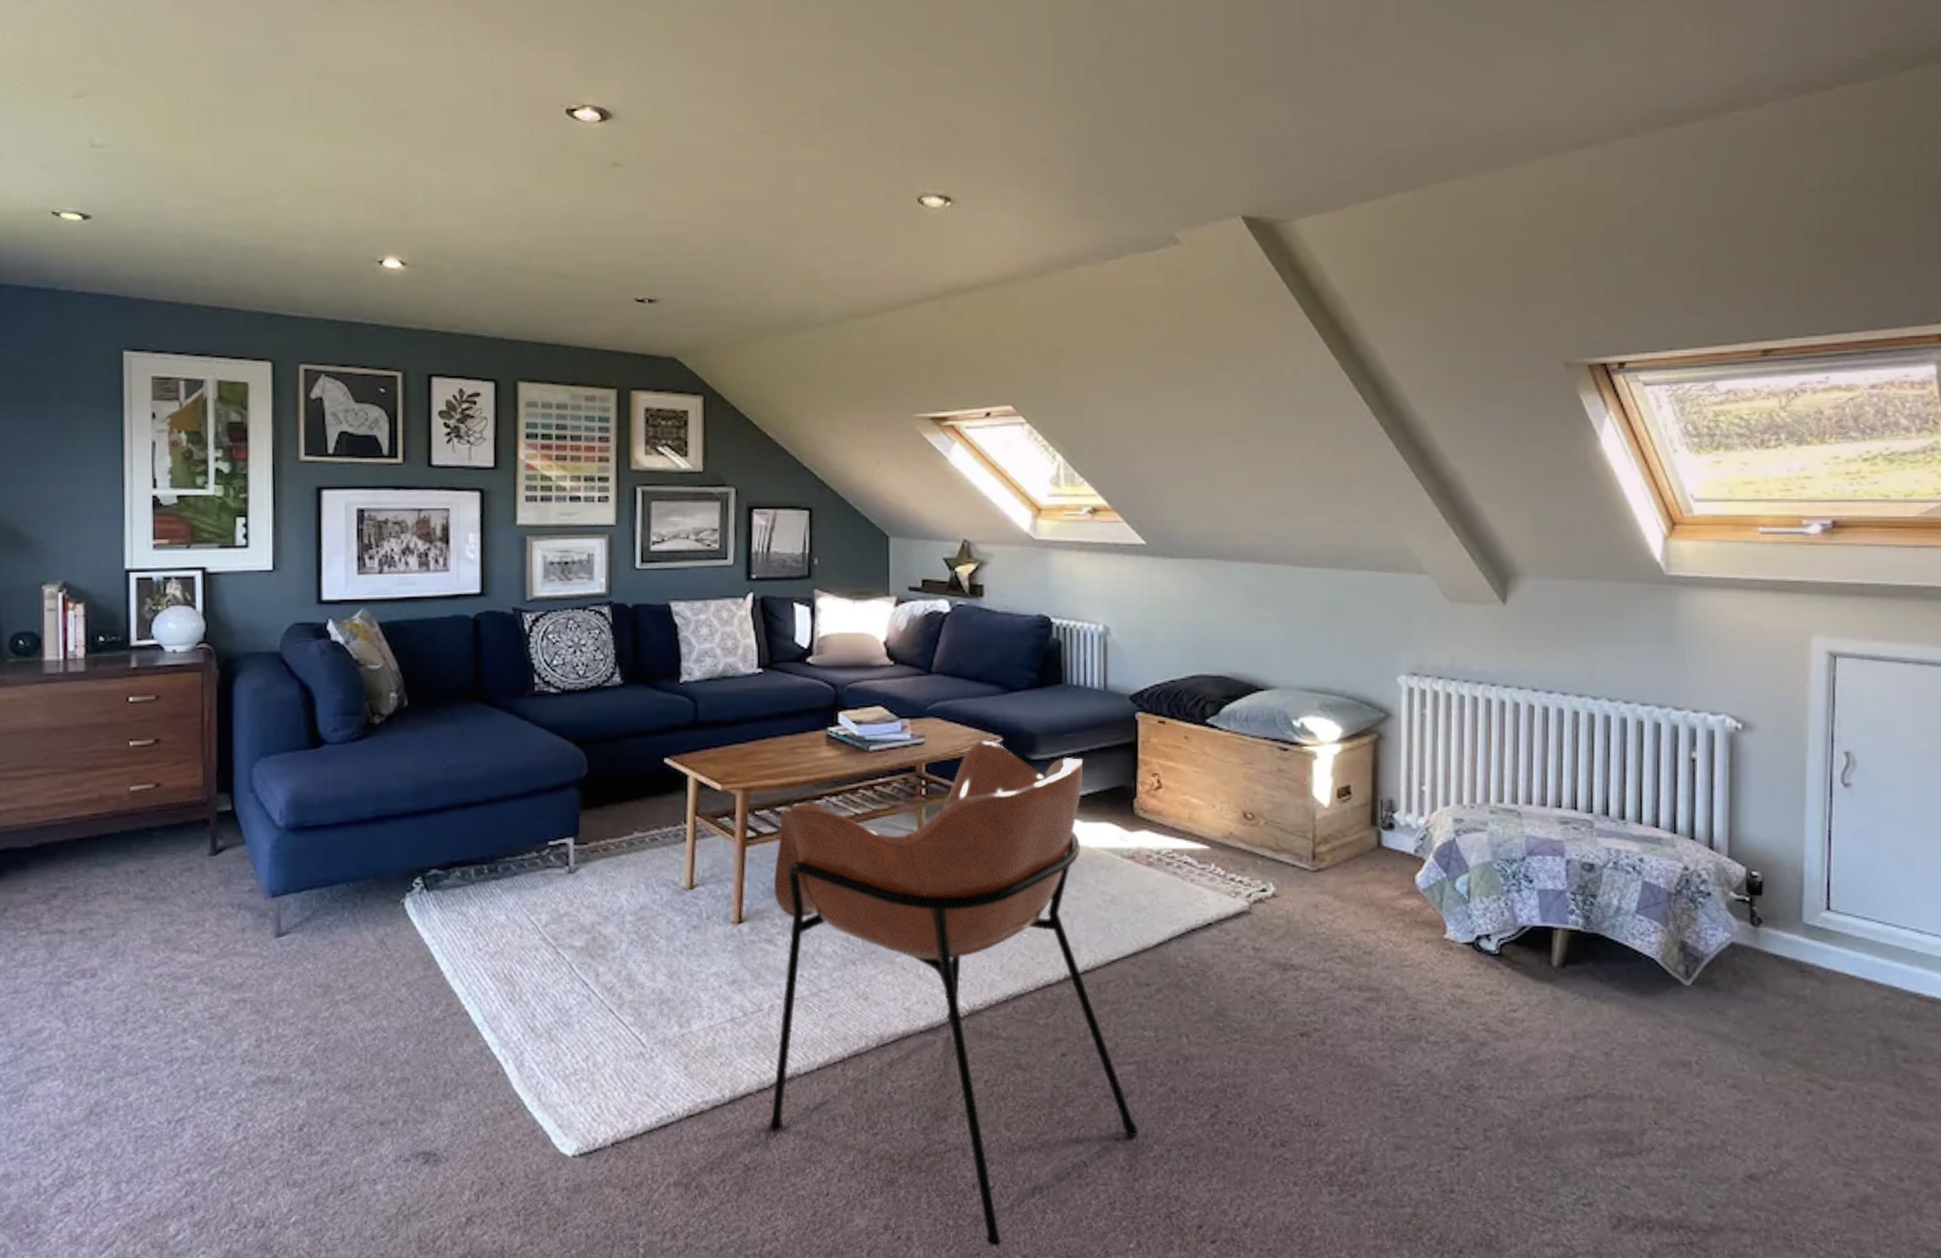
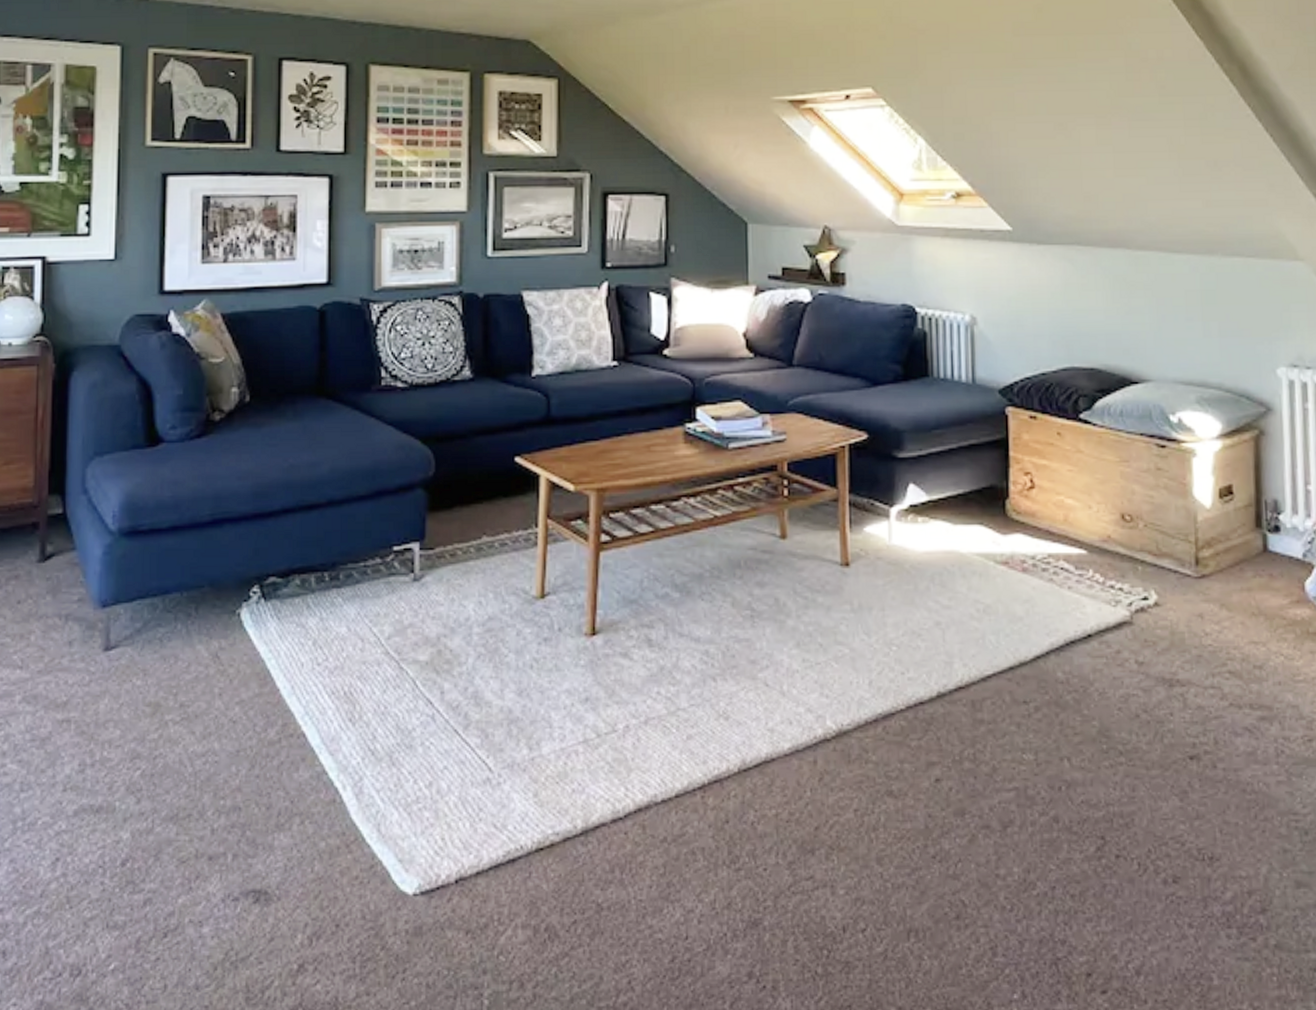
armchair: present [769,740,1139,1246] -> none [624,437,1020,997]

